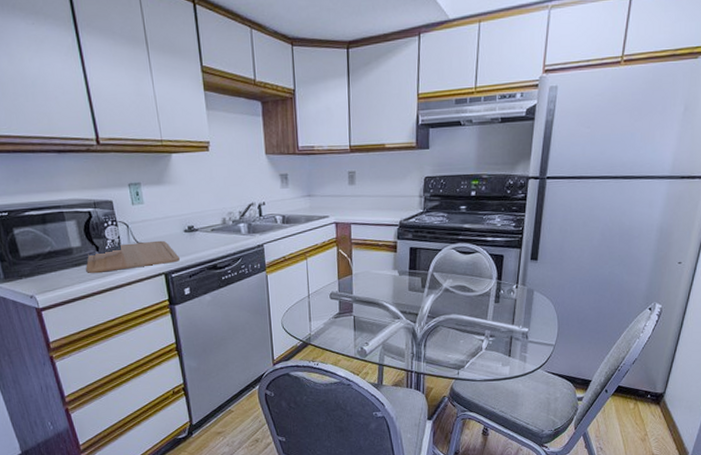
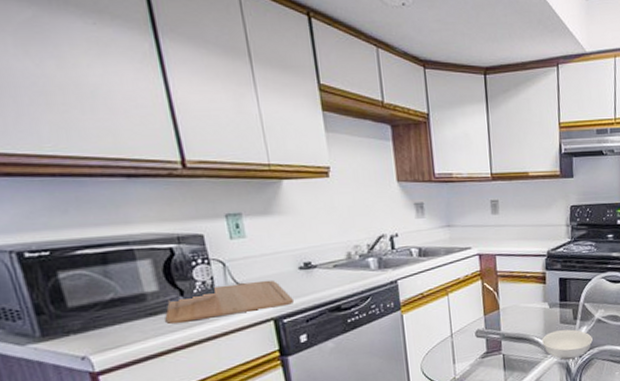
bowl: none [390,297,439,326] -> present [542,329,593,360]

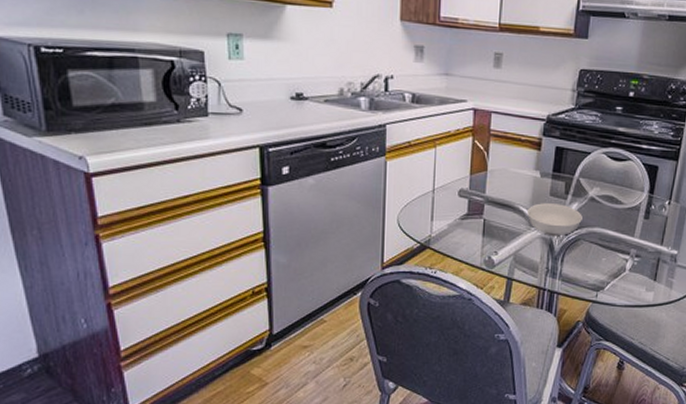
chopping board: present [165,280,294,324] -> none [158,105,281,137]

